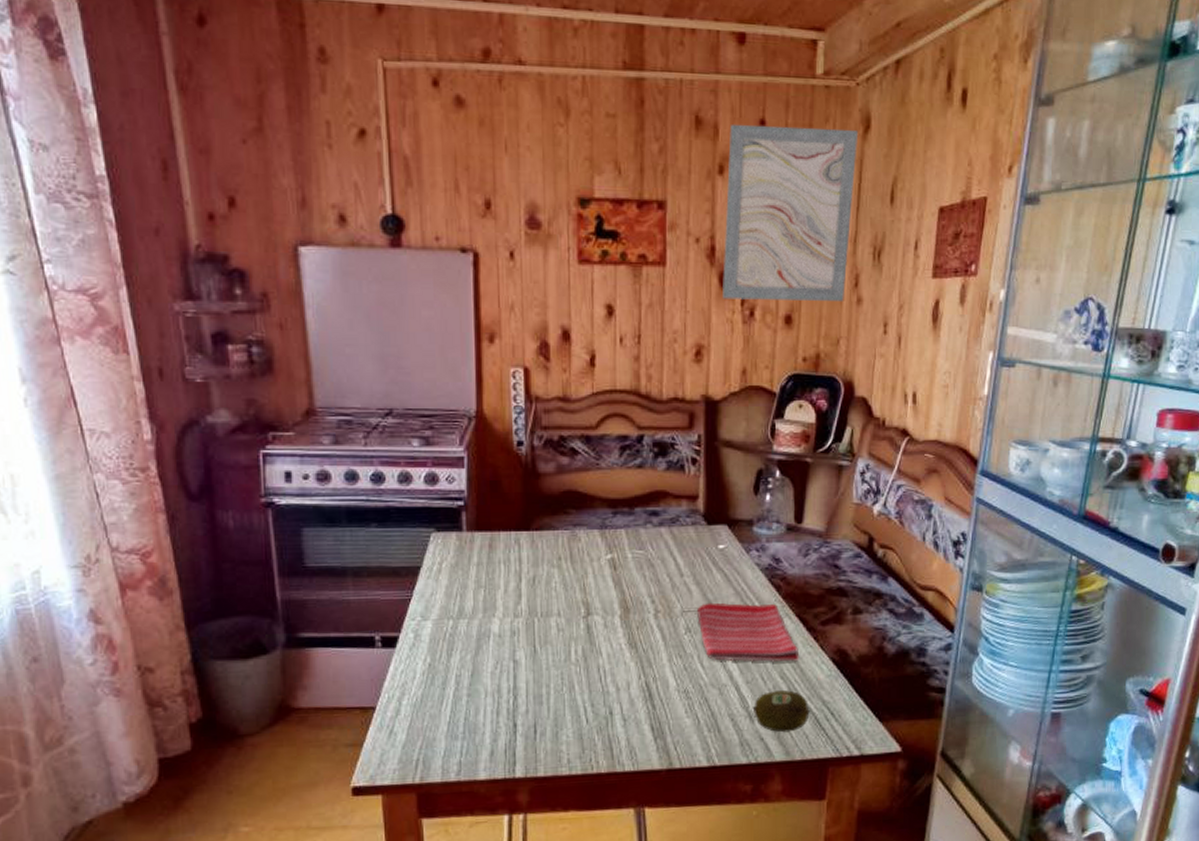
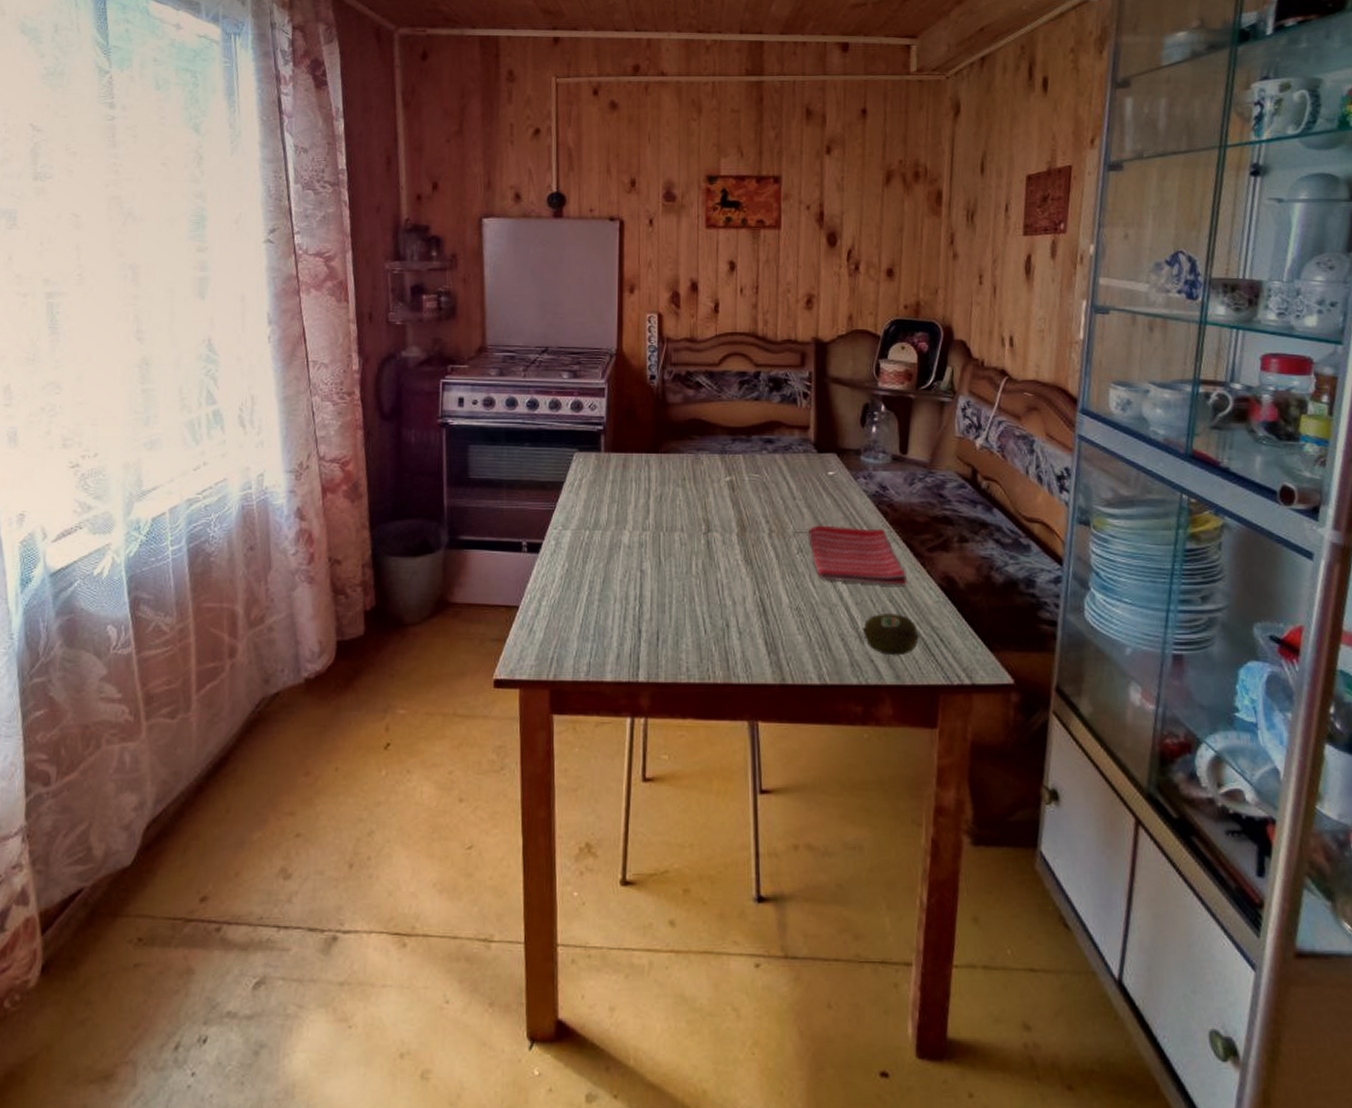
wall art: present [723,123,859,301] -> none [830,113,950,256]

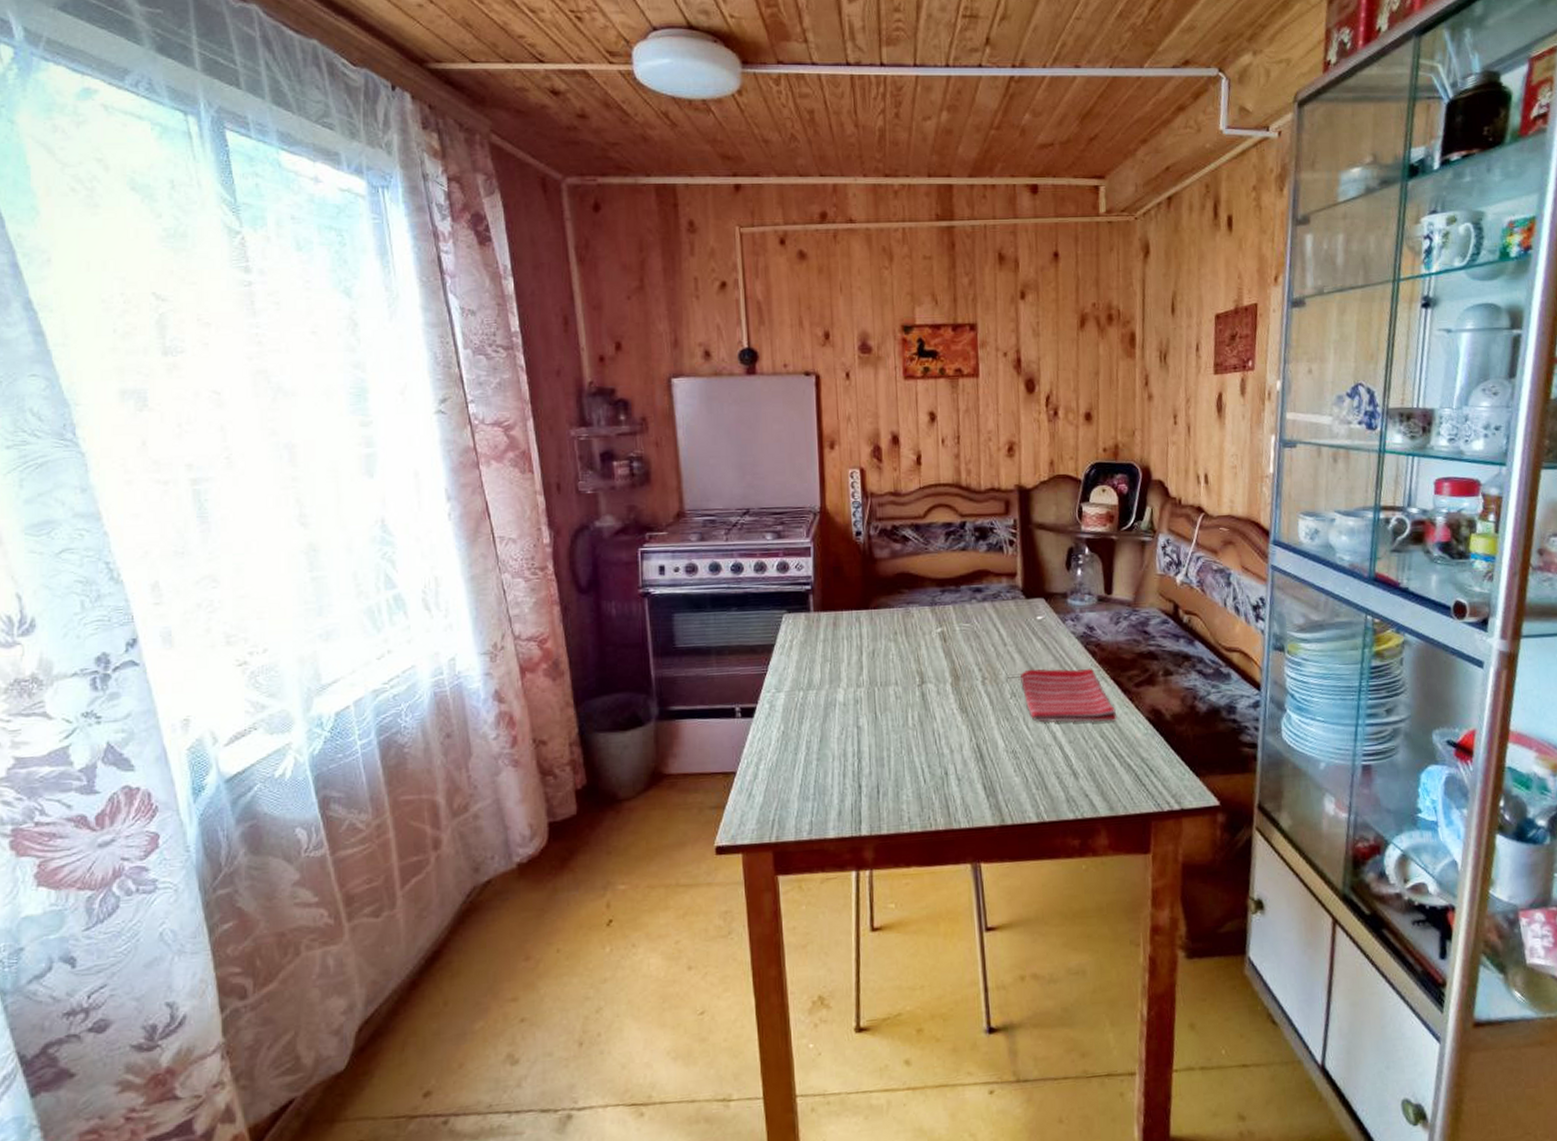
fruit: present [862,614,919,656] -> none [1076,749,1130,789]

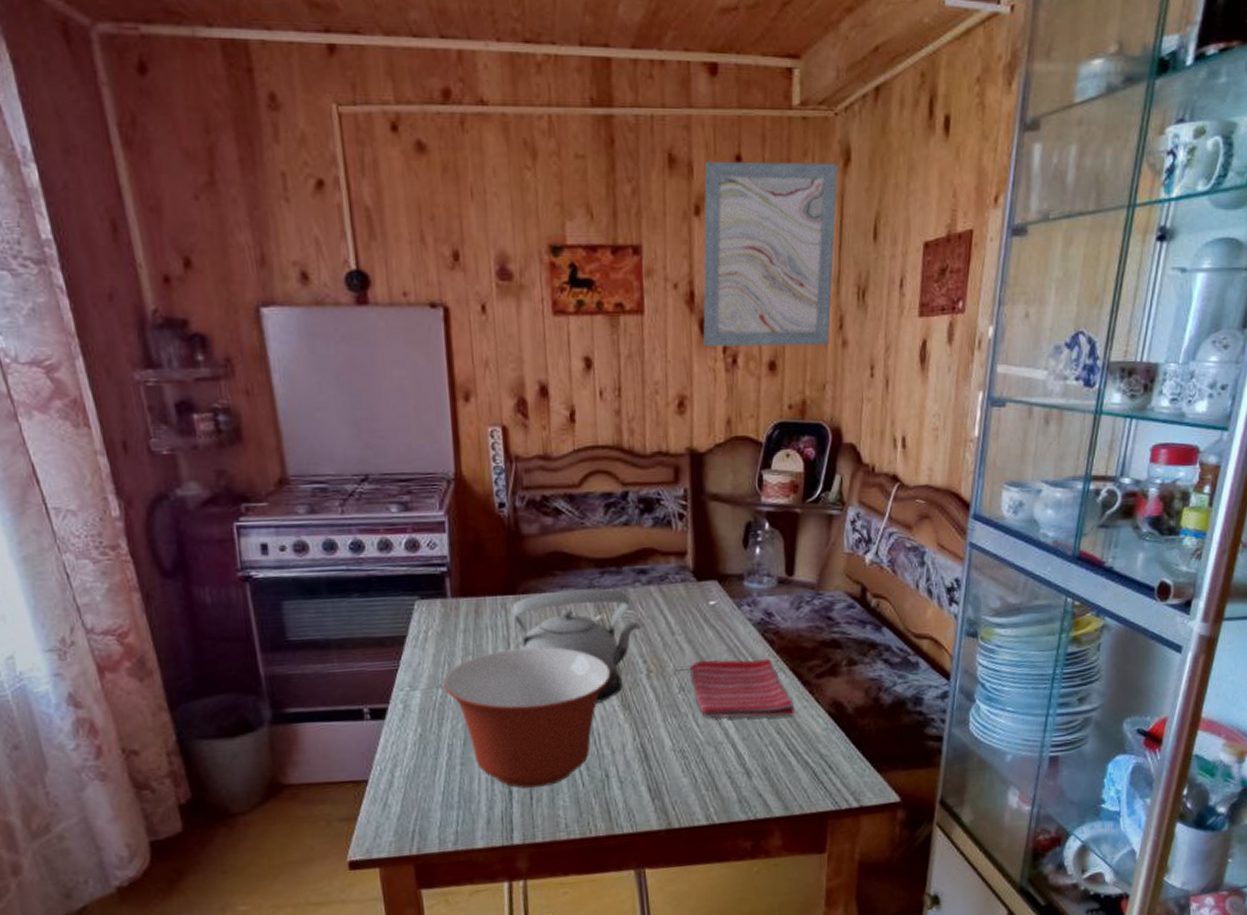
mixing bowl: none [805,655,950,784] -> present [443,647,611,789]
teapot: none [865,604,977,706] -> present [512,588,641,703]
wall art: none [1028,255,1140,402] -> present [703,161,839,347]

